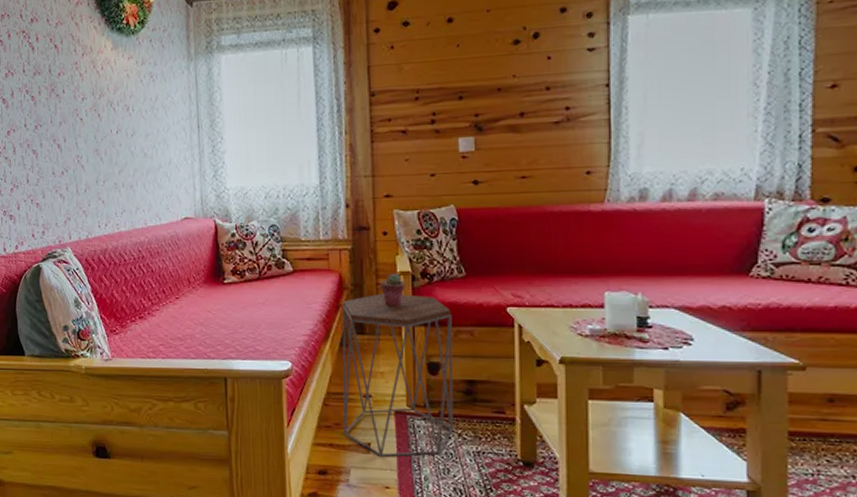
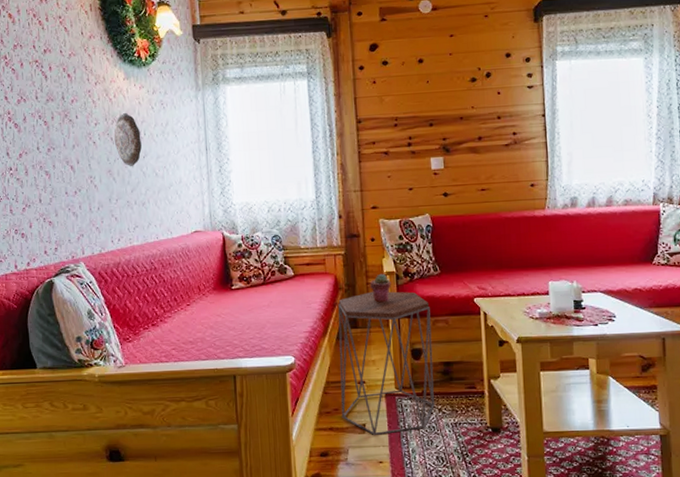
decorative plate: none [101,86,130,146] -> present [114,112,142,167]

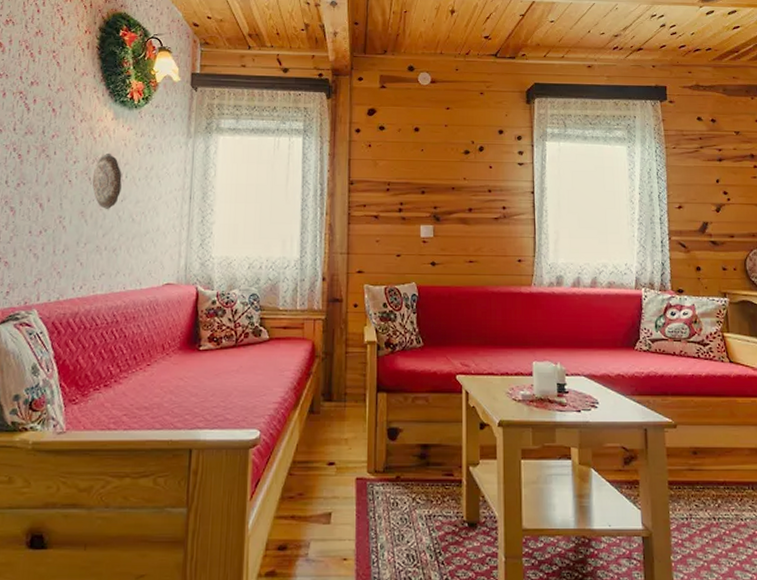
side table: present [338,291,435,436] -> none [306,361,410,528]
potted succulent: present [370,273,391,303] -> none [349,342,371,375]

